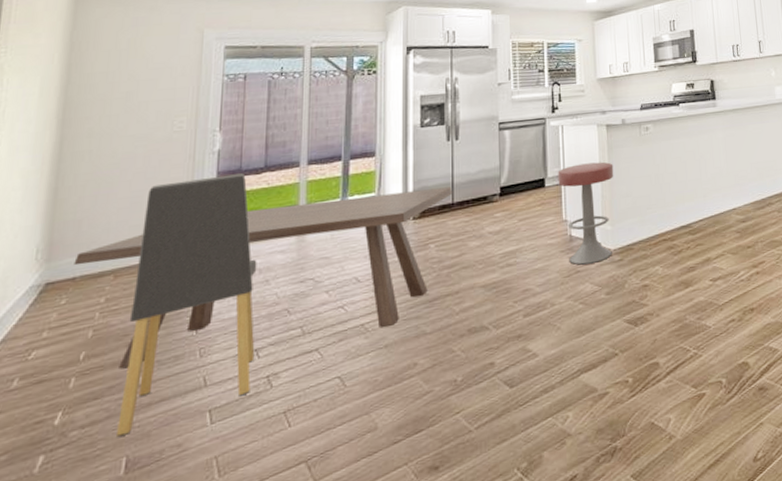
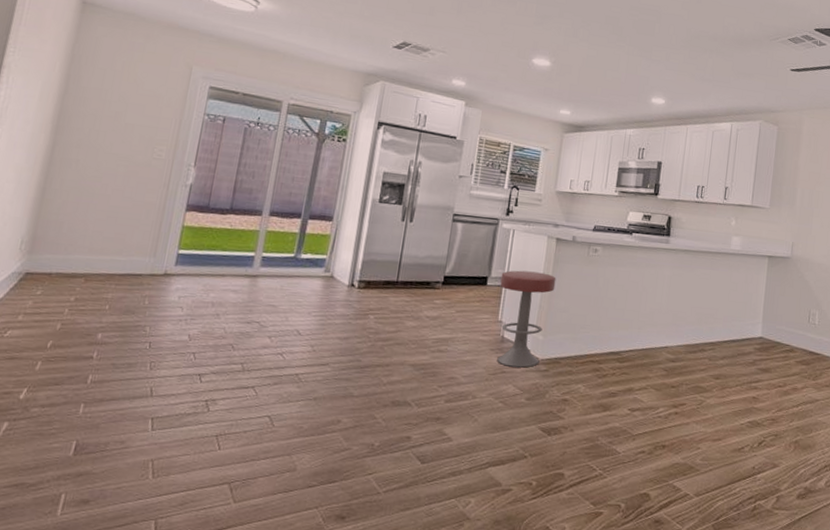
dining table: present [74,187,453,370] -> none [51,246,399,381]
dining chair: present [117,173,257,437] -> none [71,204,212,422]

